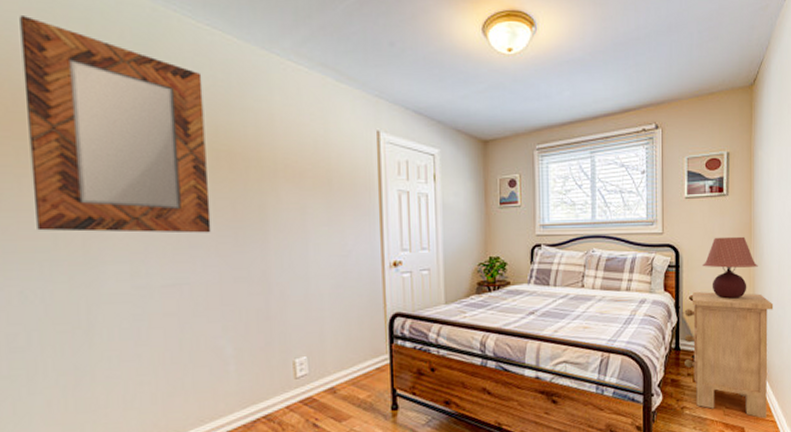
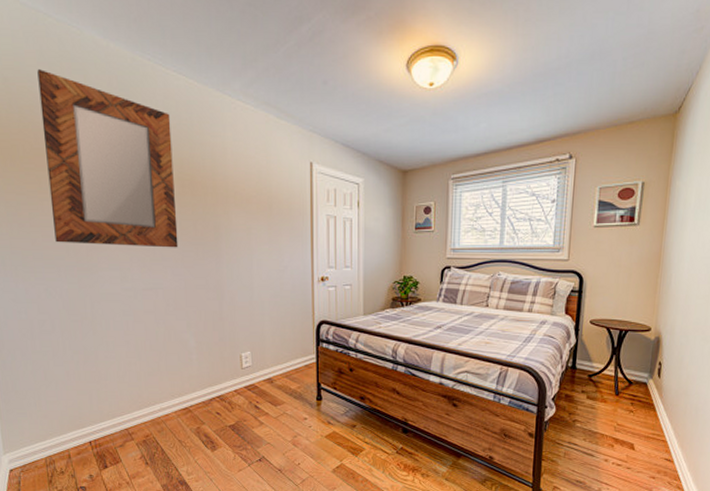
nightstand: present [684,291,774,419] -> none [580,315,677,438]
table lamp: present [703,236,758,299] -> none [606,265,664,325]

